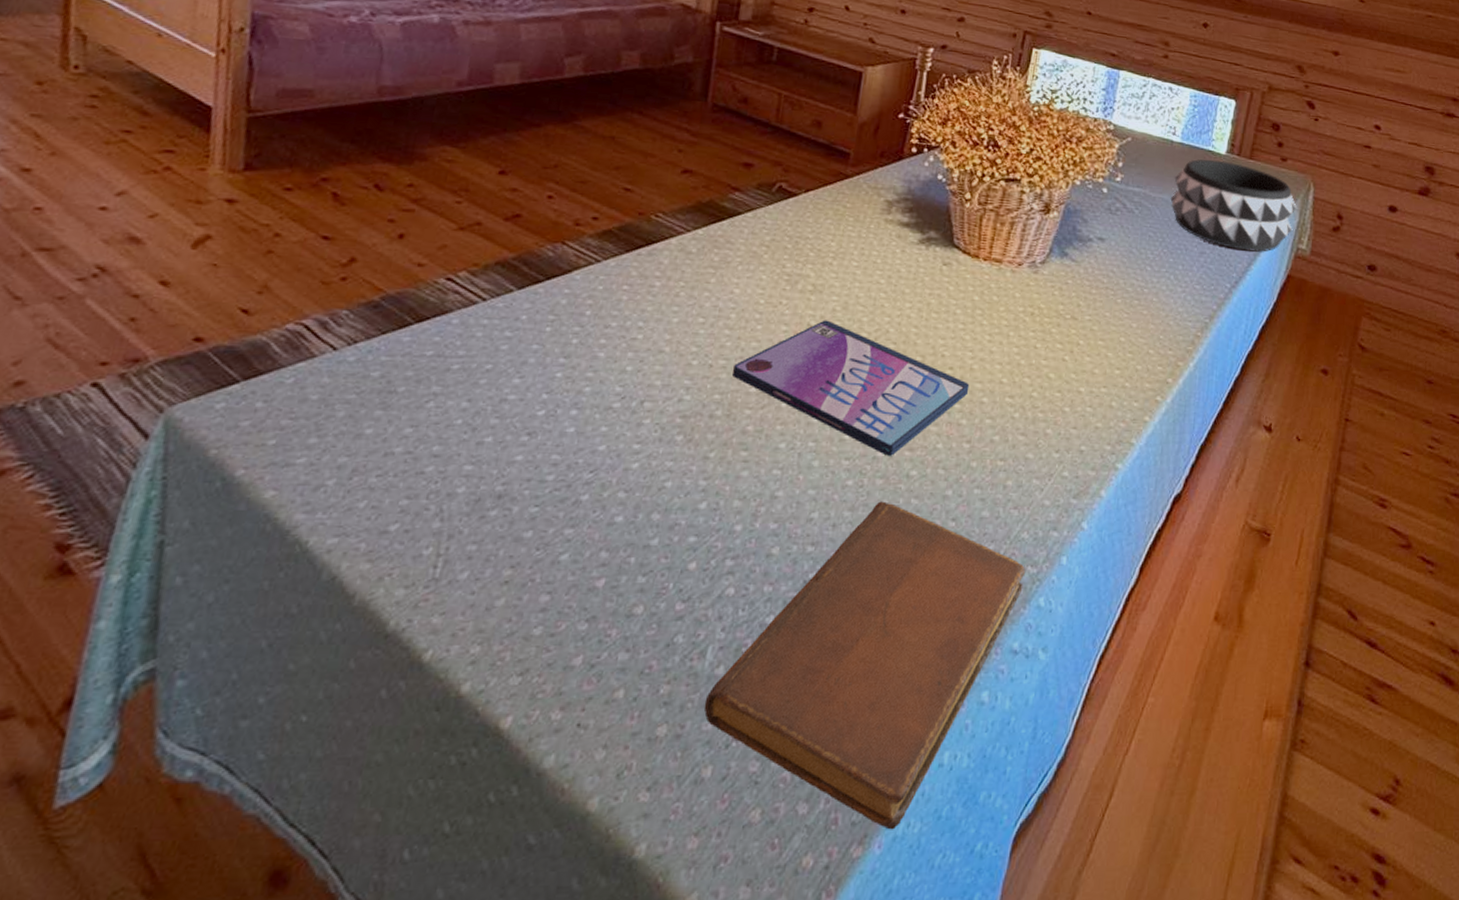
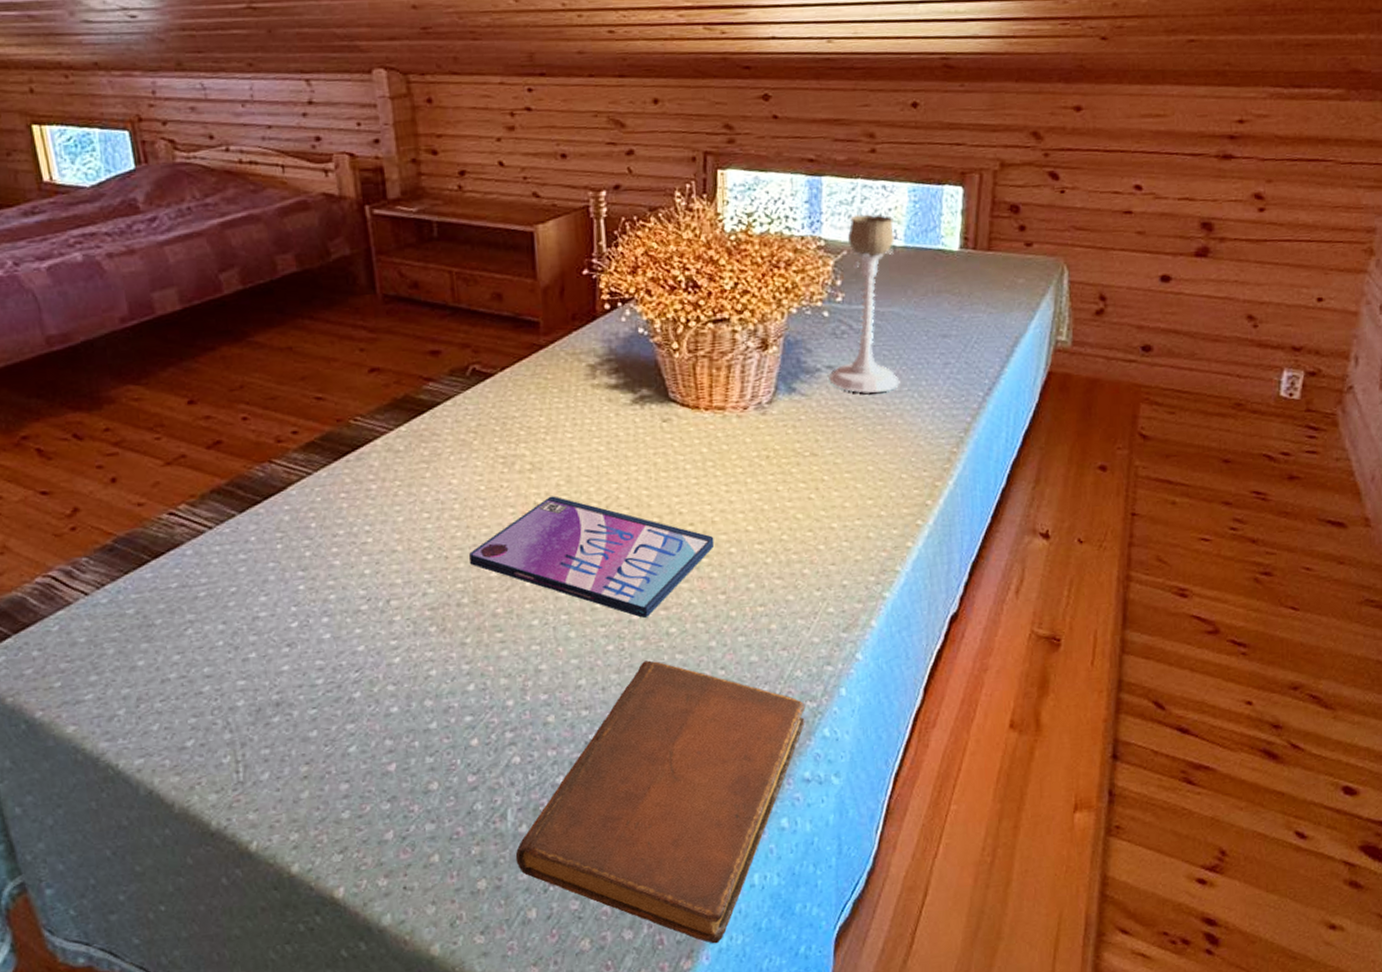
candle holder: none [1098,108,1175,271] -> present [829,214,900,393]
decorative bowl: present [1170,159,1297,252] -> none [901,258,1050,354]

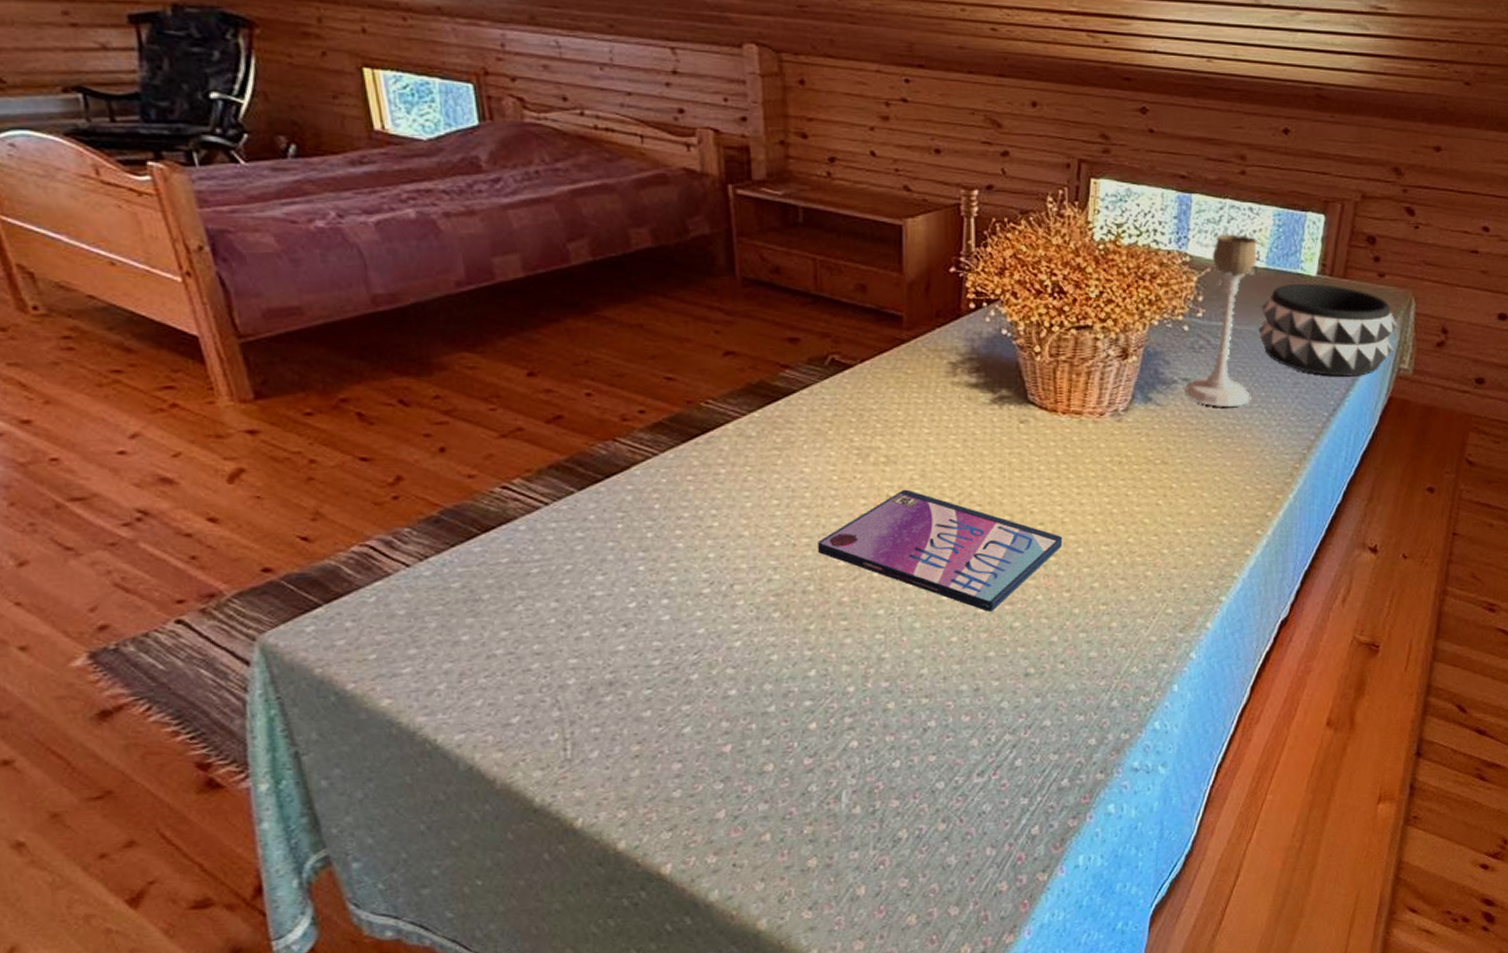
notebook: present [515,660,806,944] -> none [847,652,1139,920]
decorative bowl: none [901,258,1050,354] -> present [1258,283,1397,377]

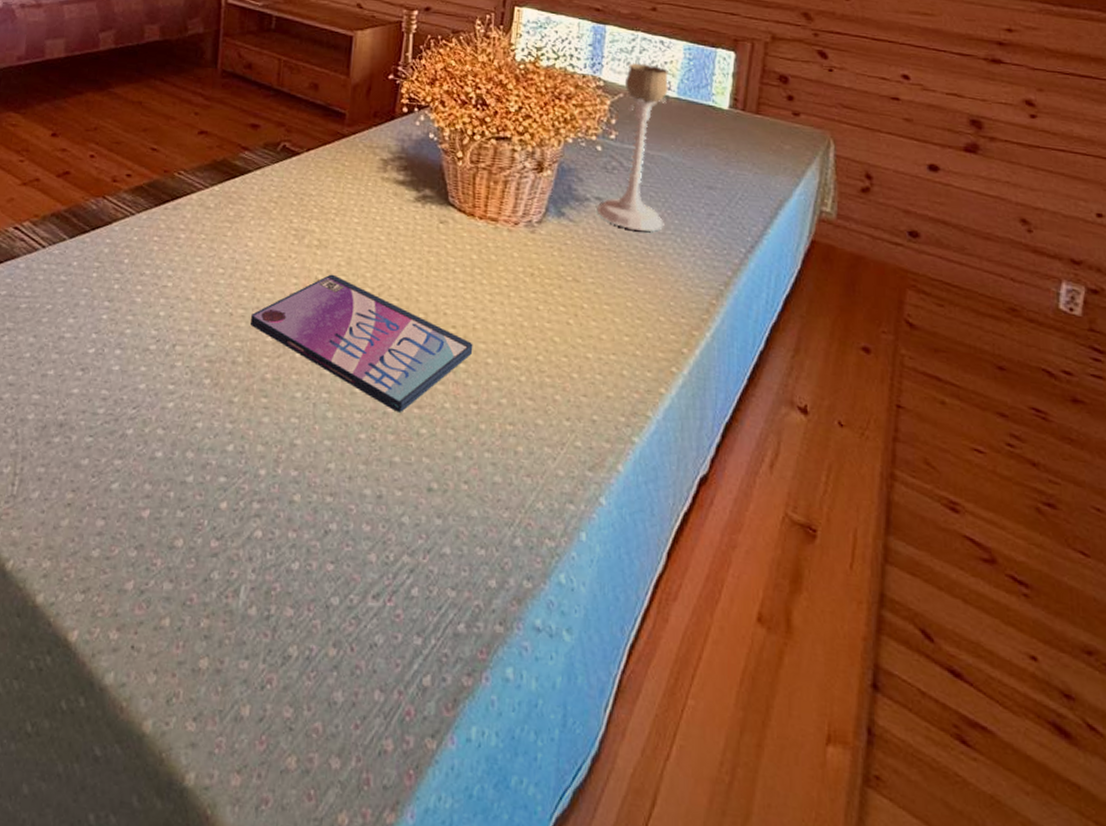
decorative bowl: present [1258,283,1397,377] -> none [670,115,816,215]

